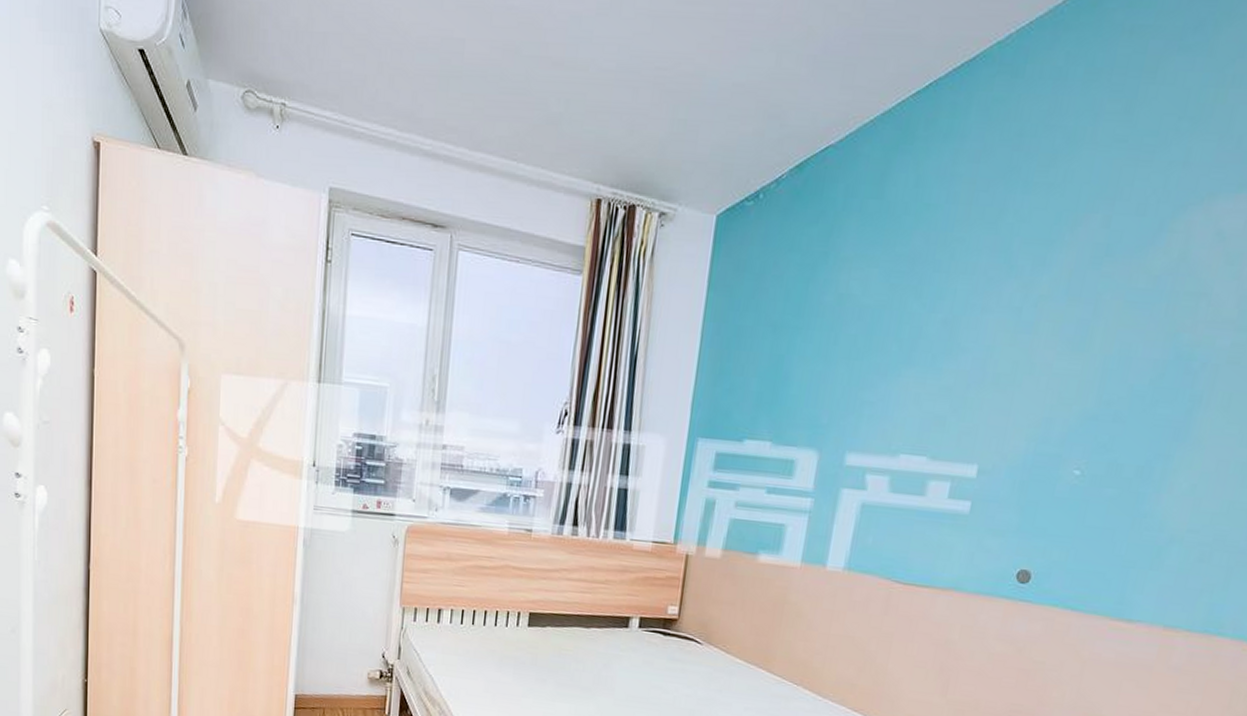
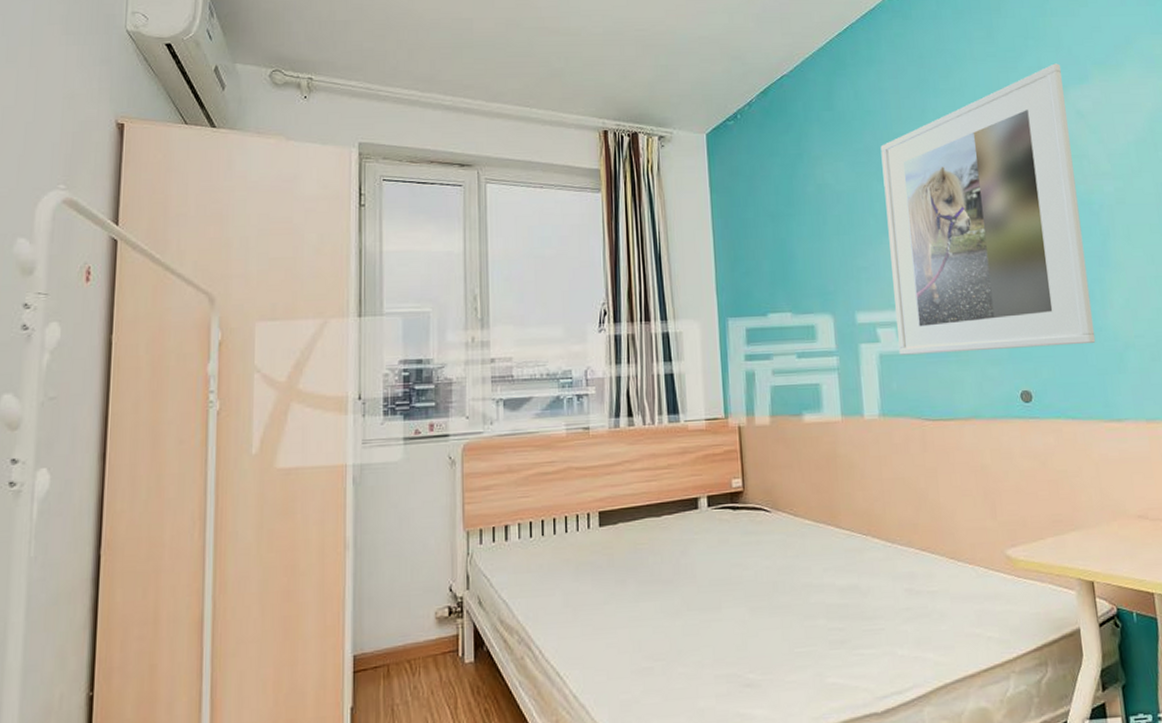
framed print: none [885,159,1218,530] -> present [880,63,1096,355]

